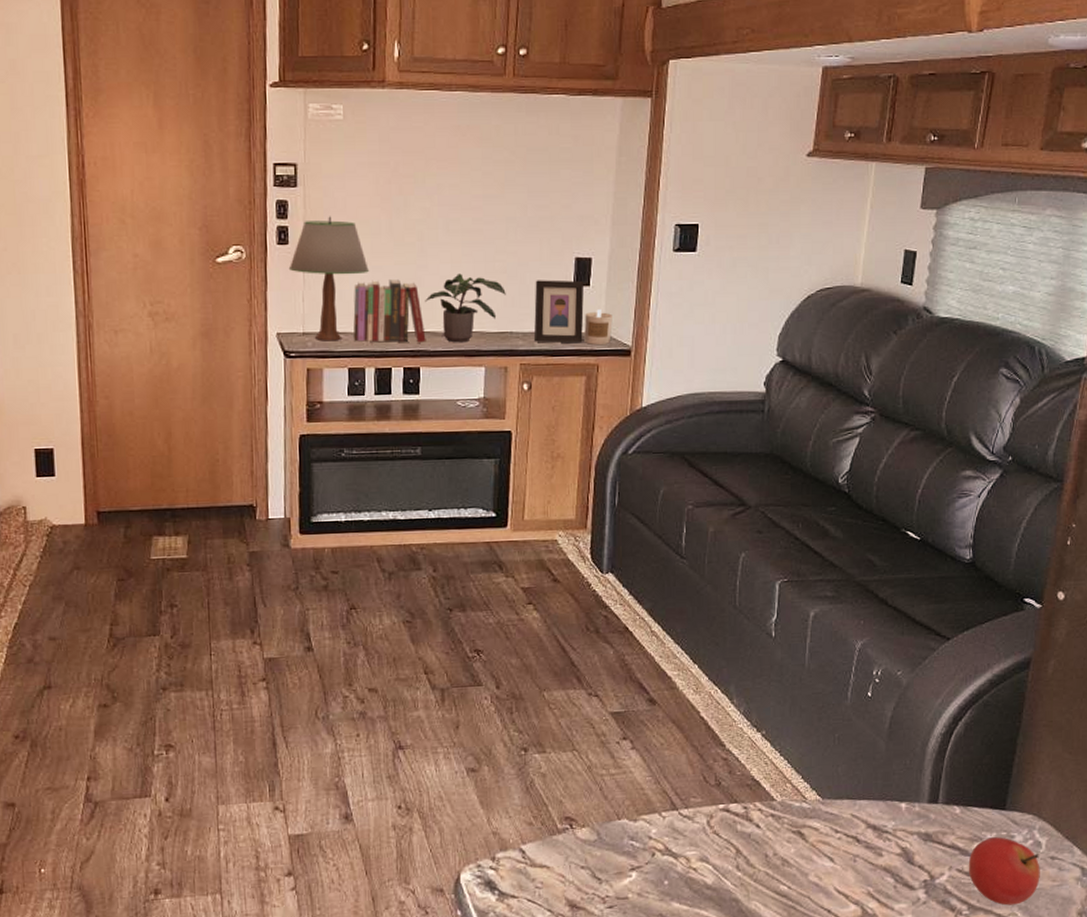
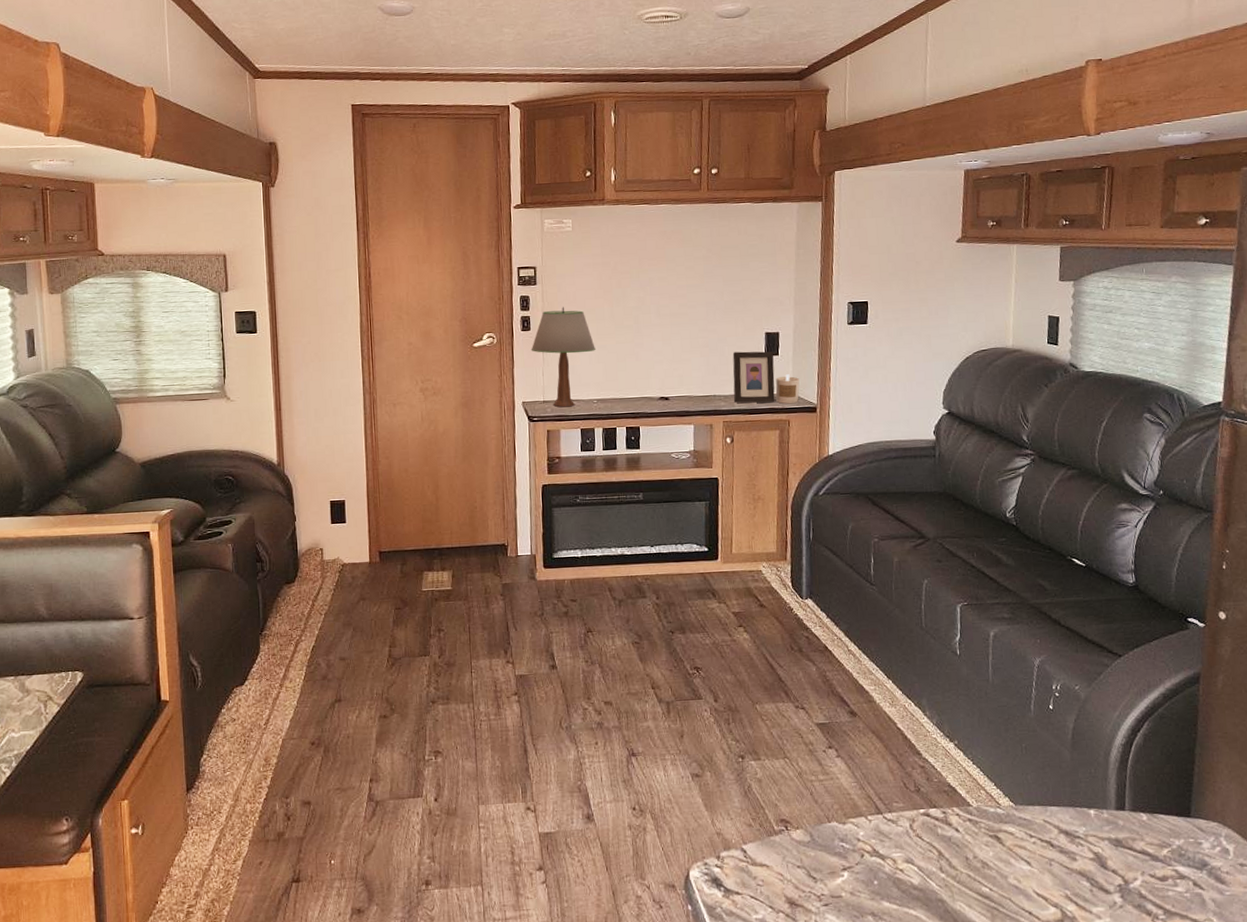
books: present [353,279,426,343] -> none [583,355,644,407]
potted plant: present [425,273,506,343] -> none [642,349,709,406]
fruit: present [968,837,1040,906] -> none [1159,843,1232,911]

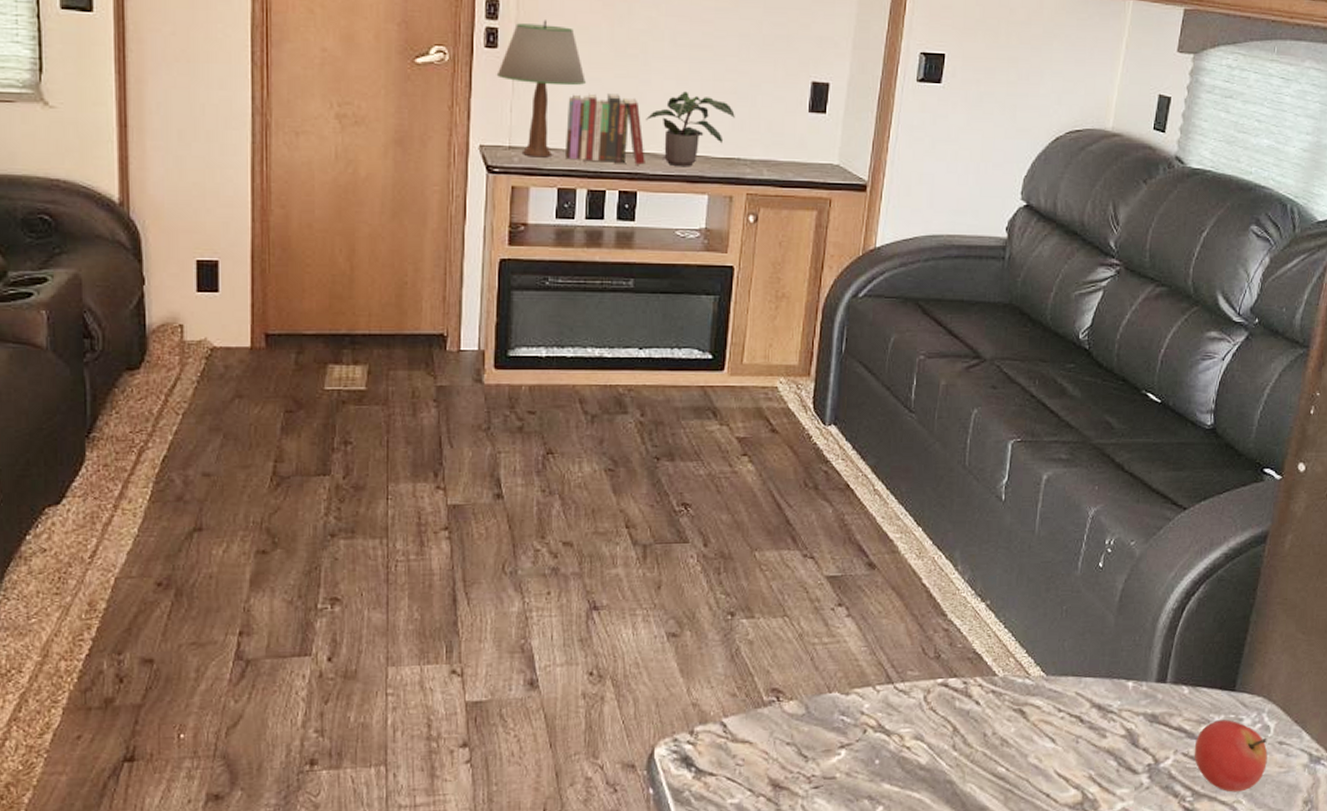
books: none [583,355,644,407] -> present [566,93,645,165]
potted plant: none [642,349,709,406] -> present [646,91,735,167]
picture frame: present [732,351,775,403] -> none [762,104,820,175]
candle: present [775,374,800,405] -> none [817,139,849,179]
fruit: none [1159,843,1232,911] -> present [1194,719,1268,792]

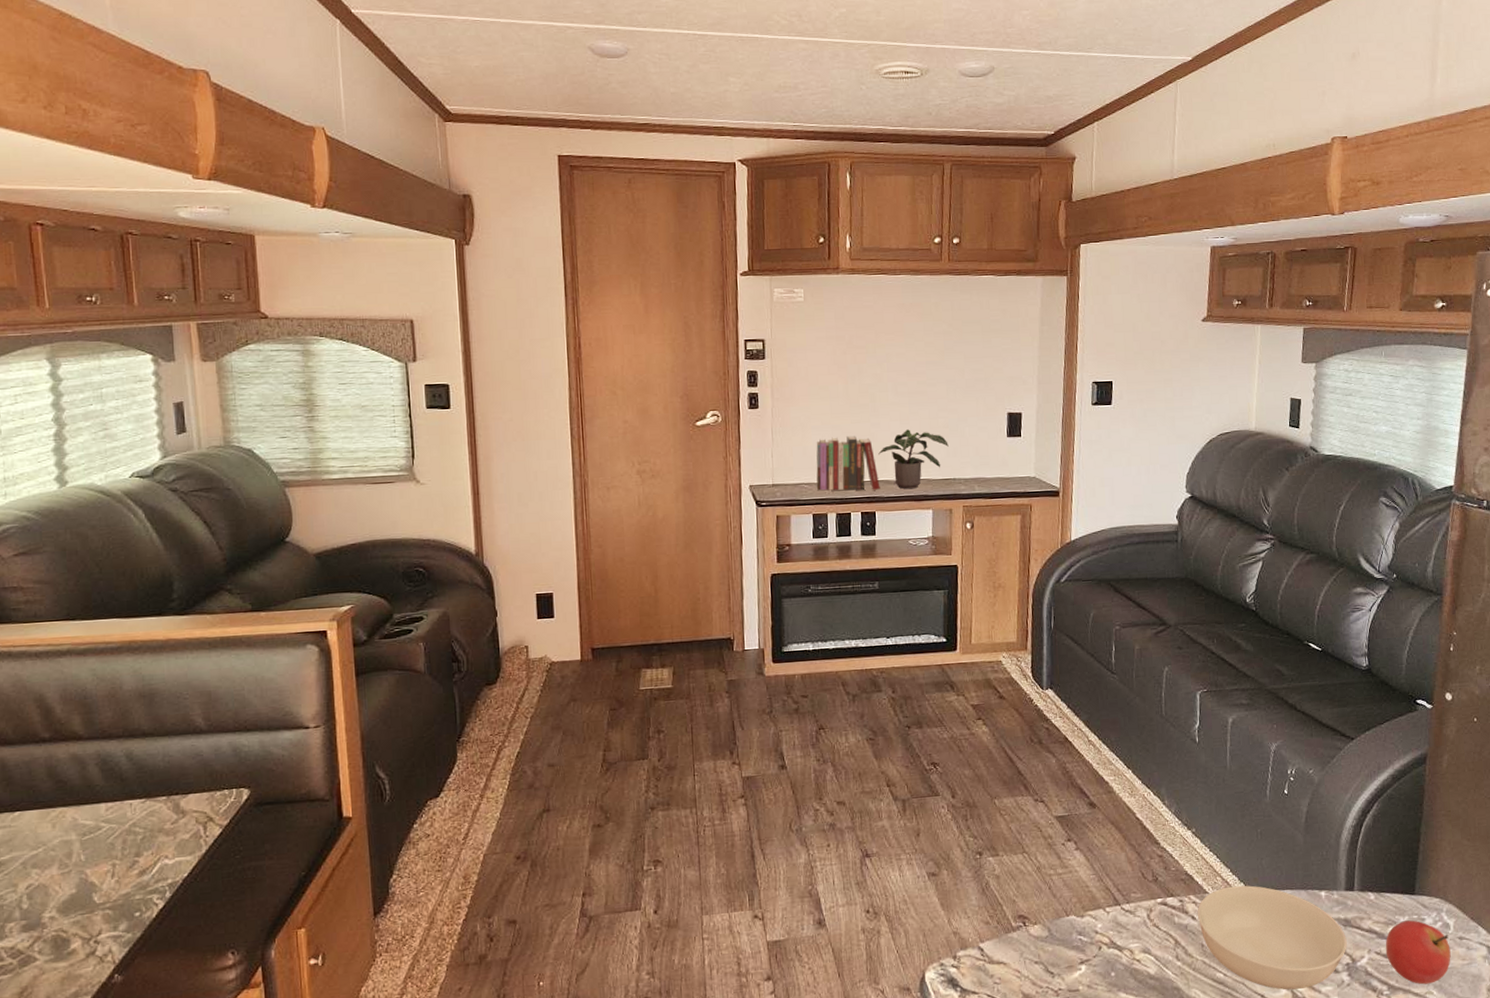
table lamp: present [496,20,587,158] -> none [759,383,830,491]
bowl: none [982,669,1152,790] -> present [1197,885,1347,990]

